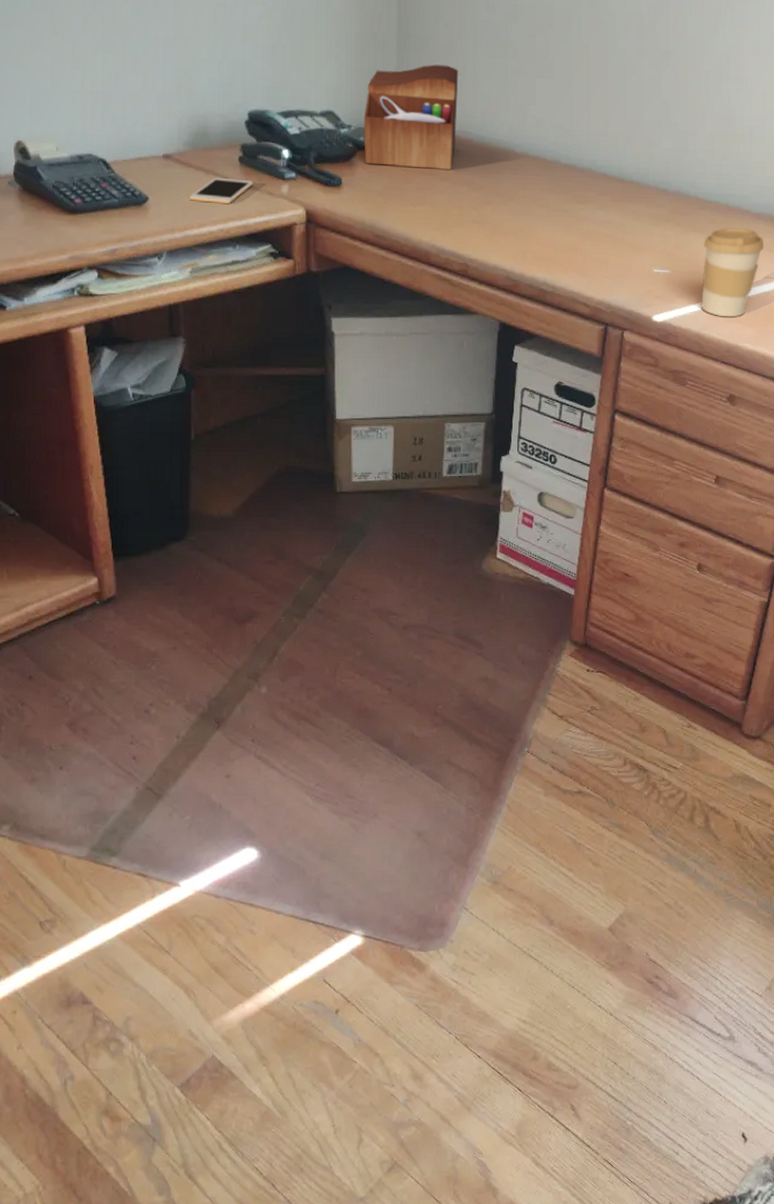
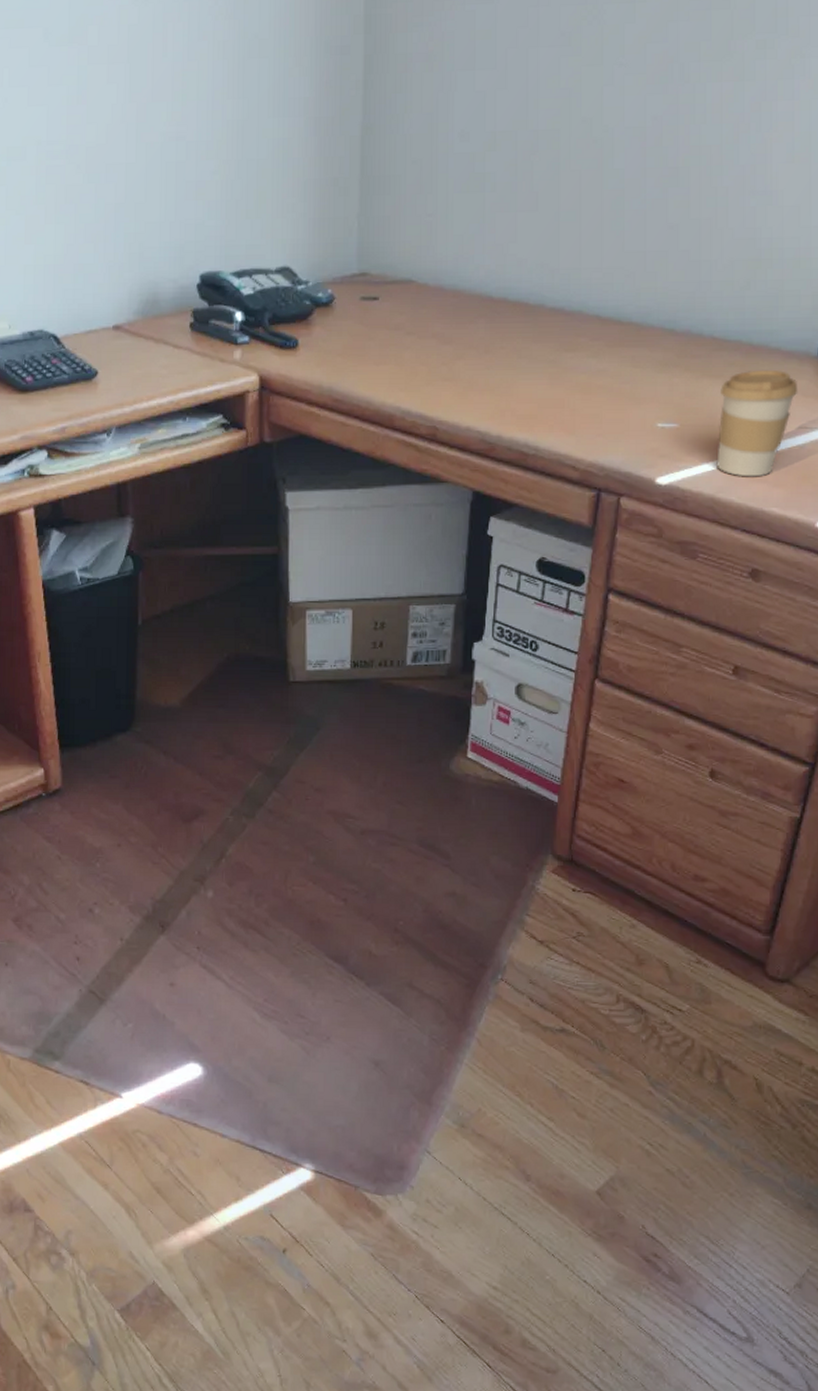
cell phone: present [190,177,253,204] -> none [139,346,204,374]
sewing box: present [363,64,459,170] -> none [322,206,428,323]

